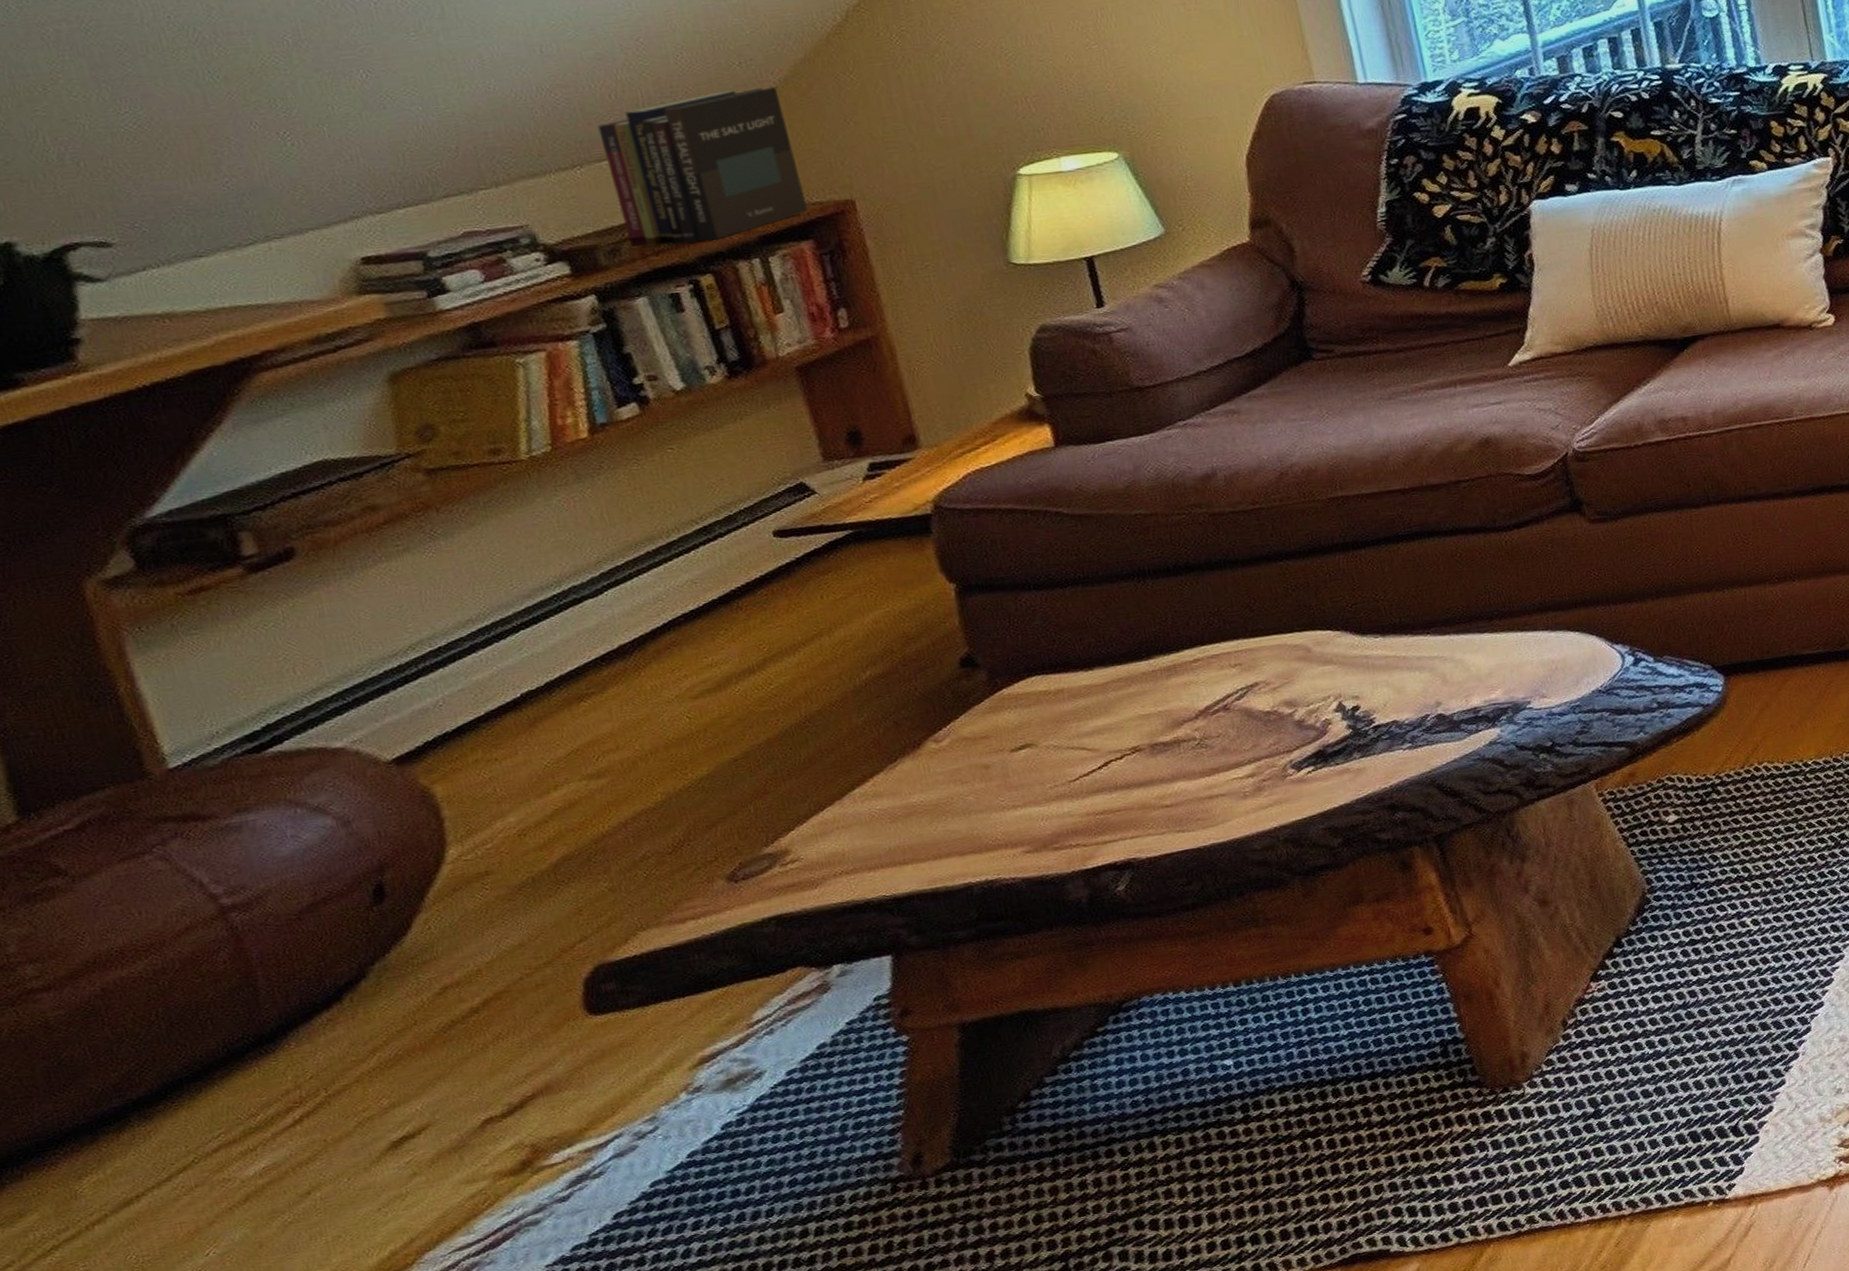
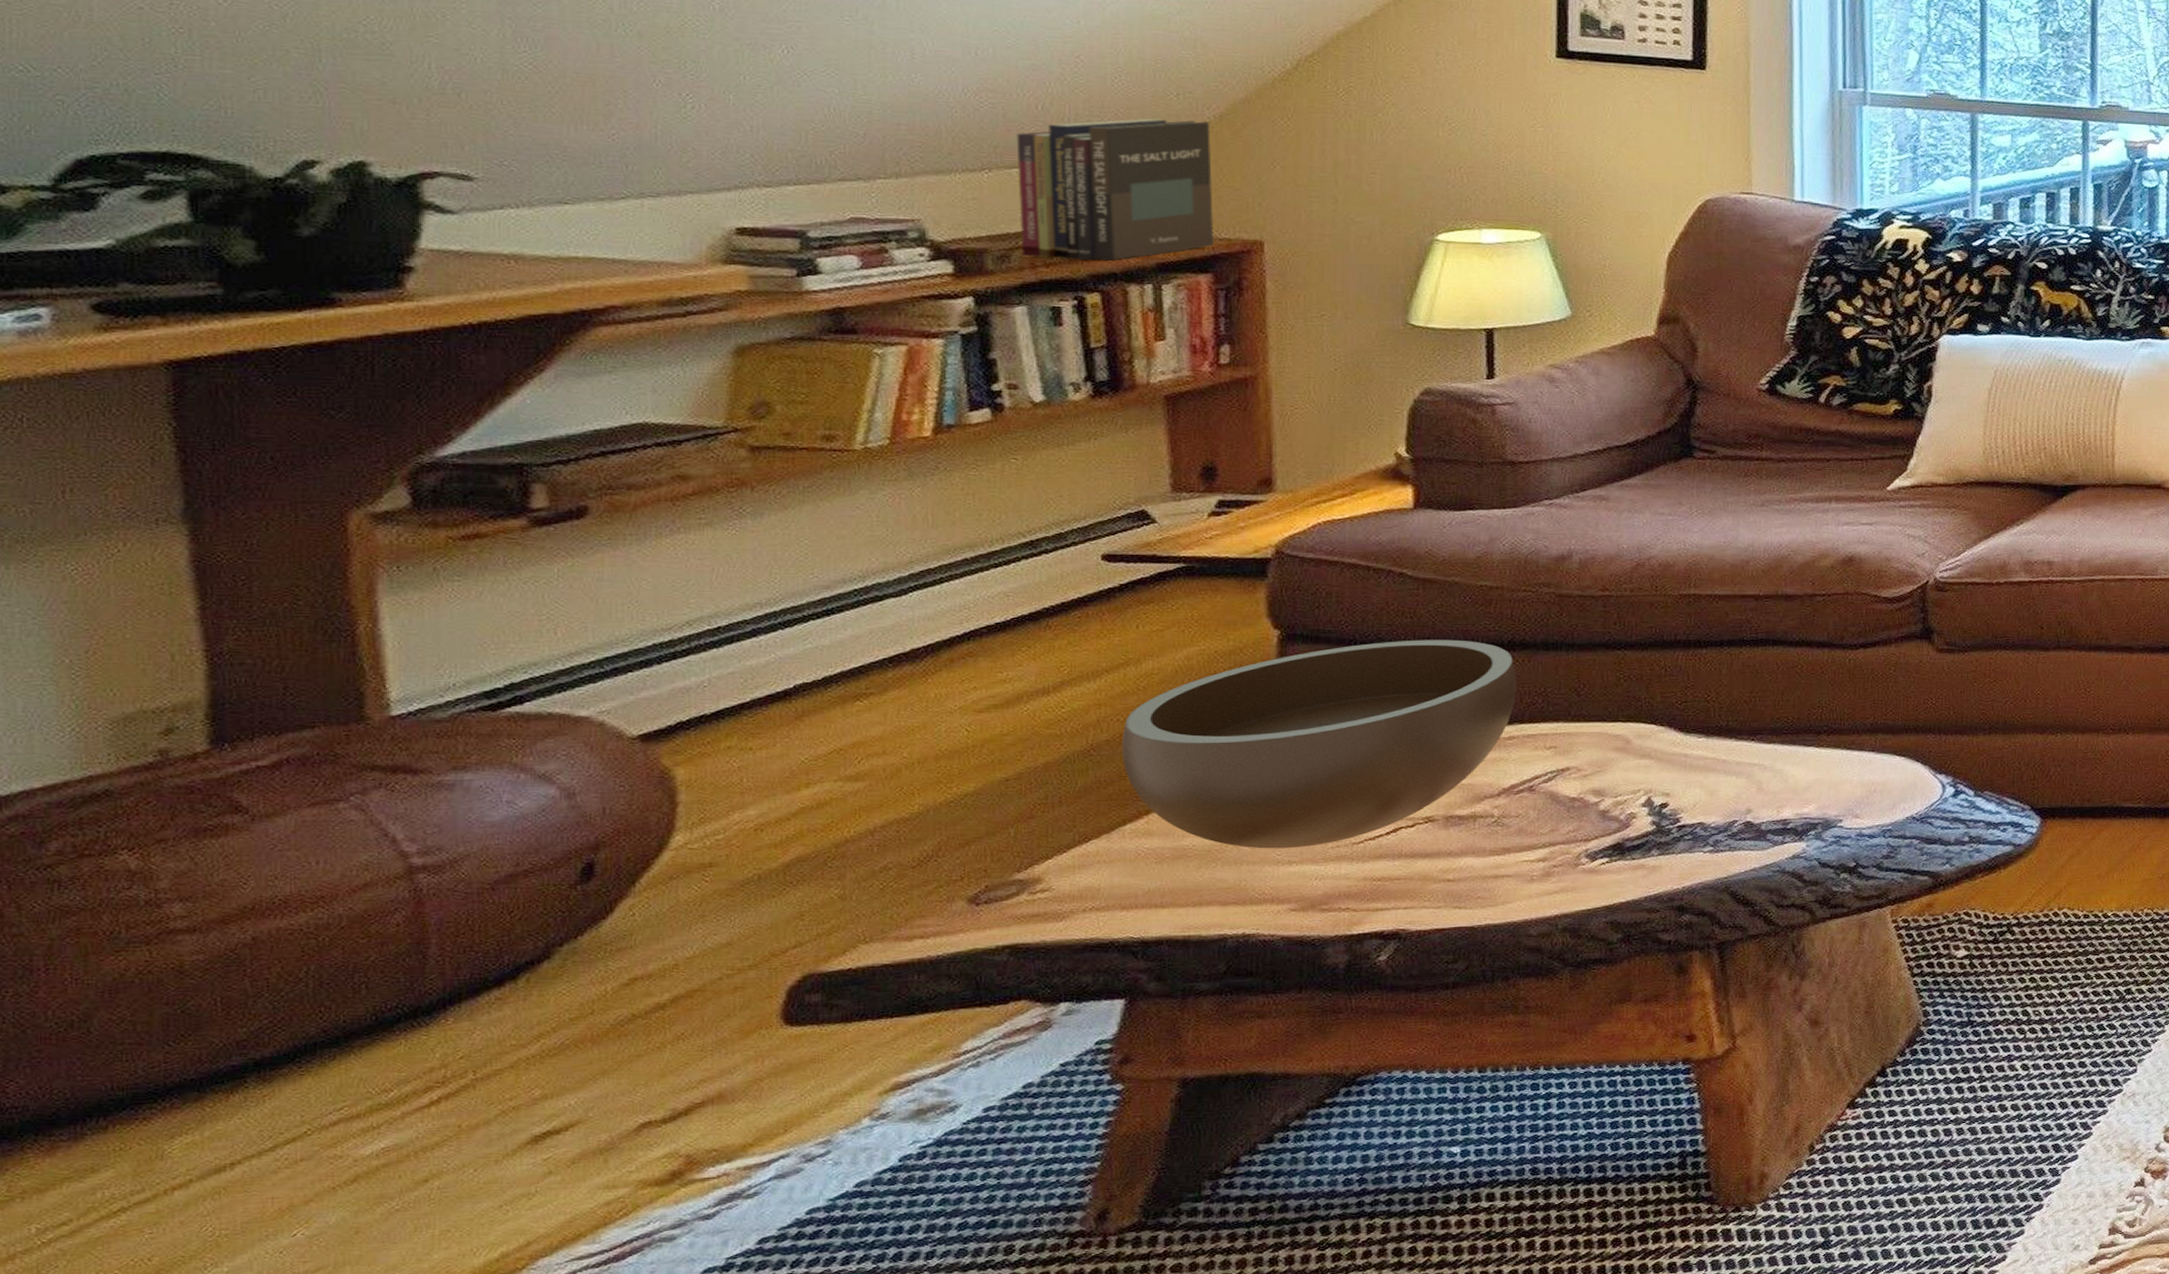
bowl: none [831,570,1193,798] -> present [1121,640,1517,849]

